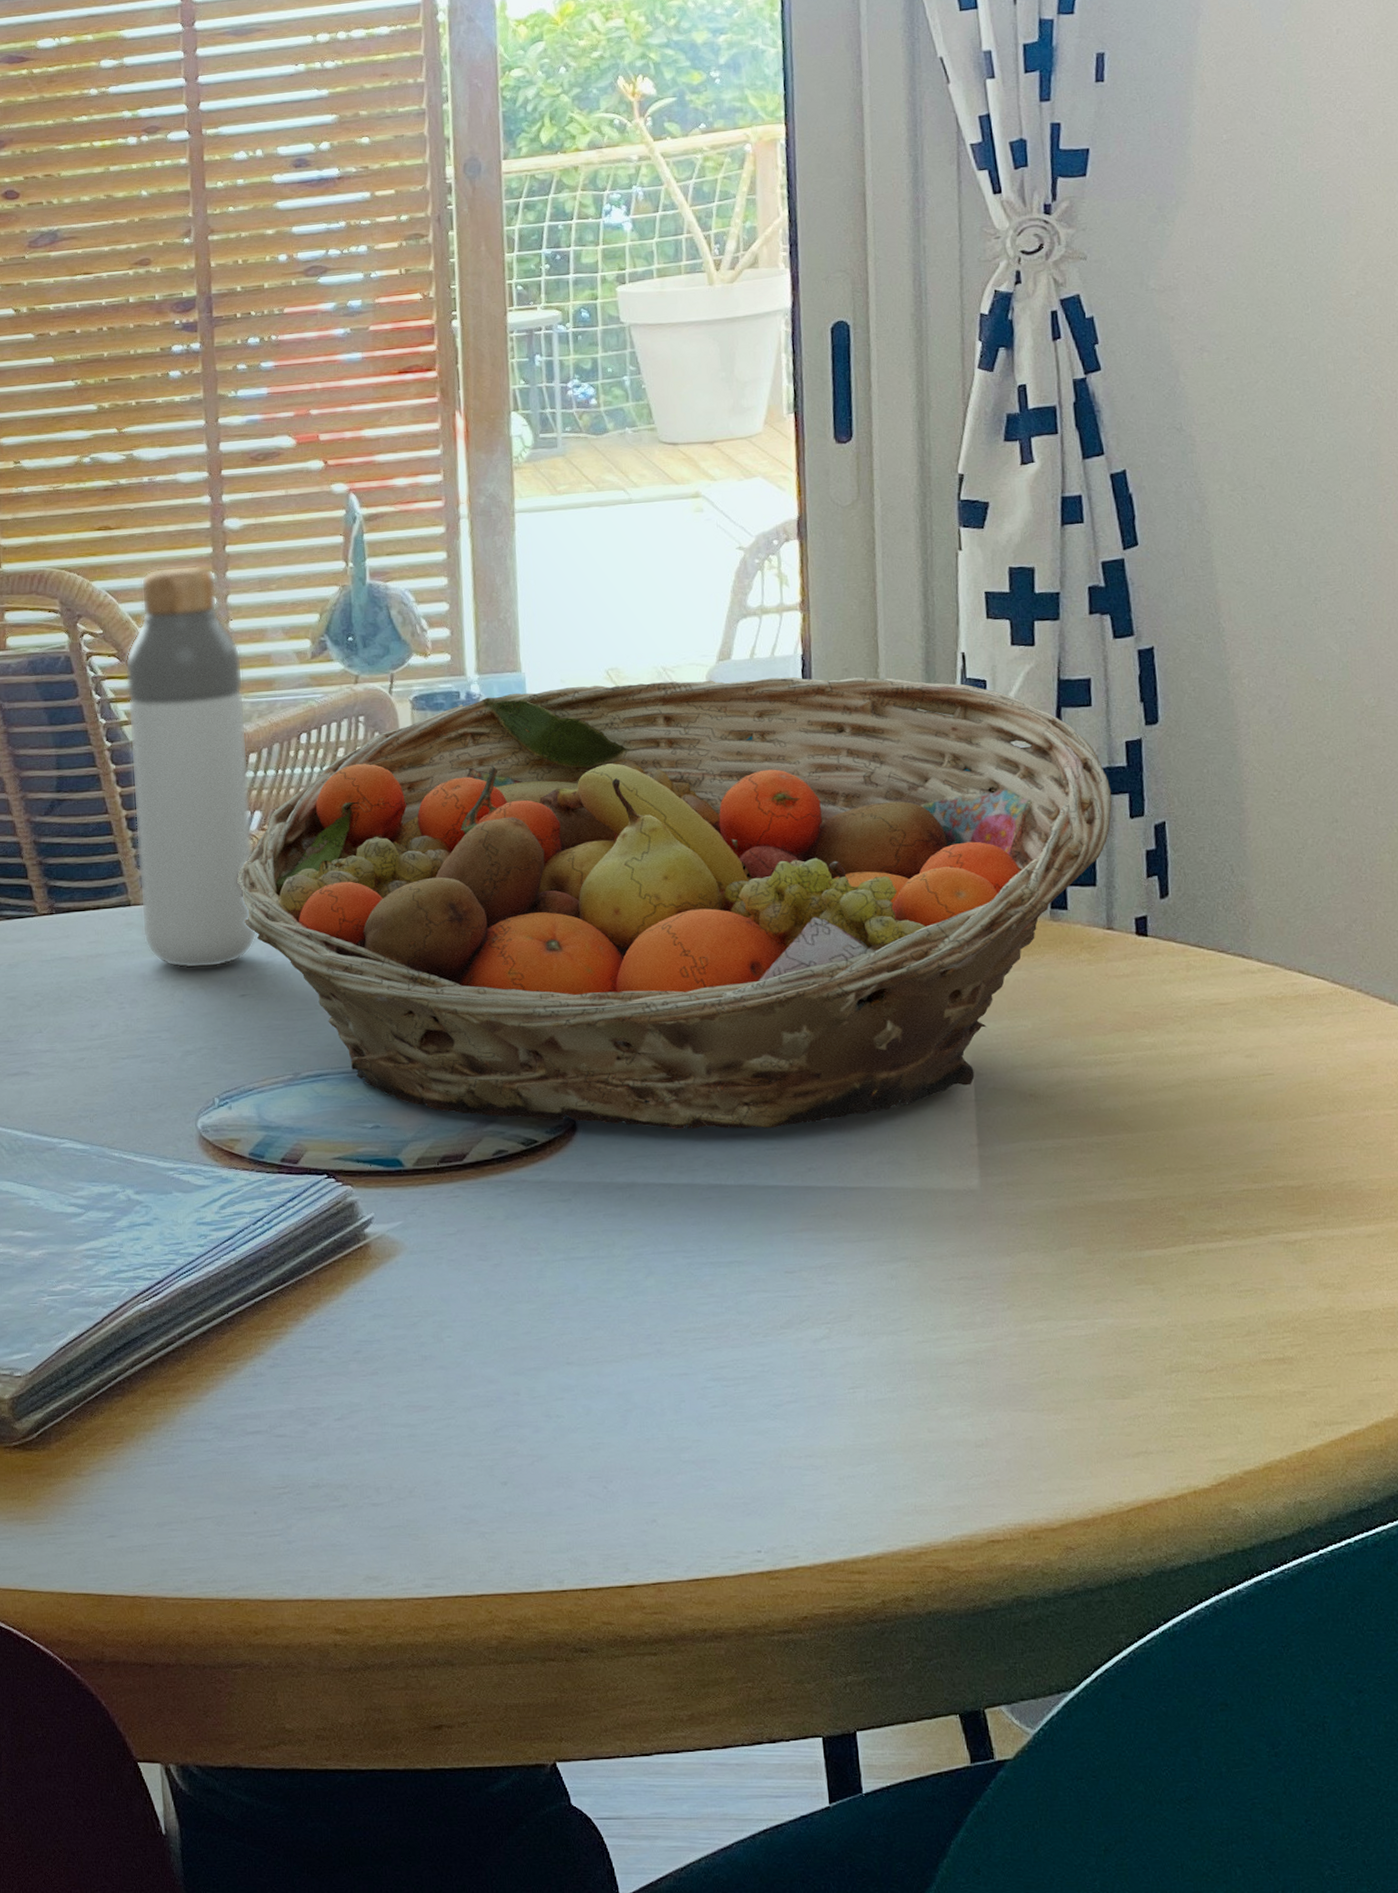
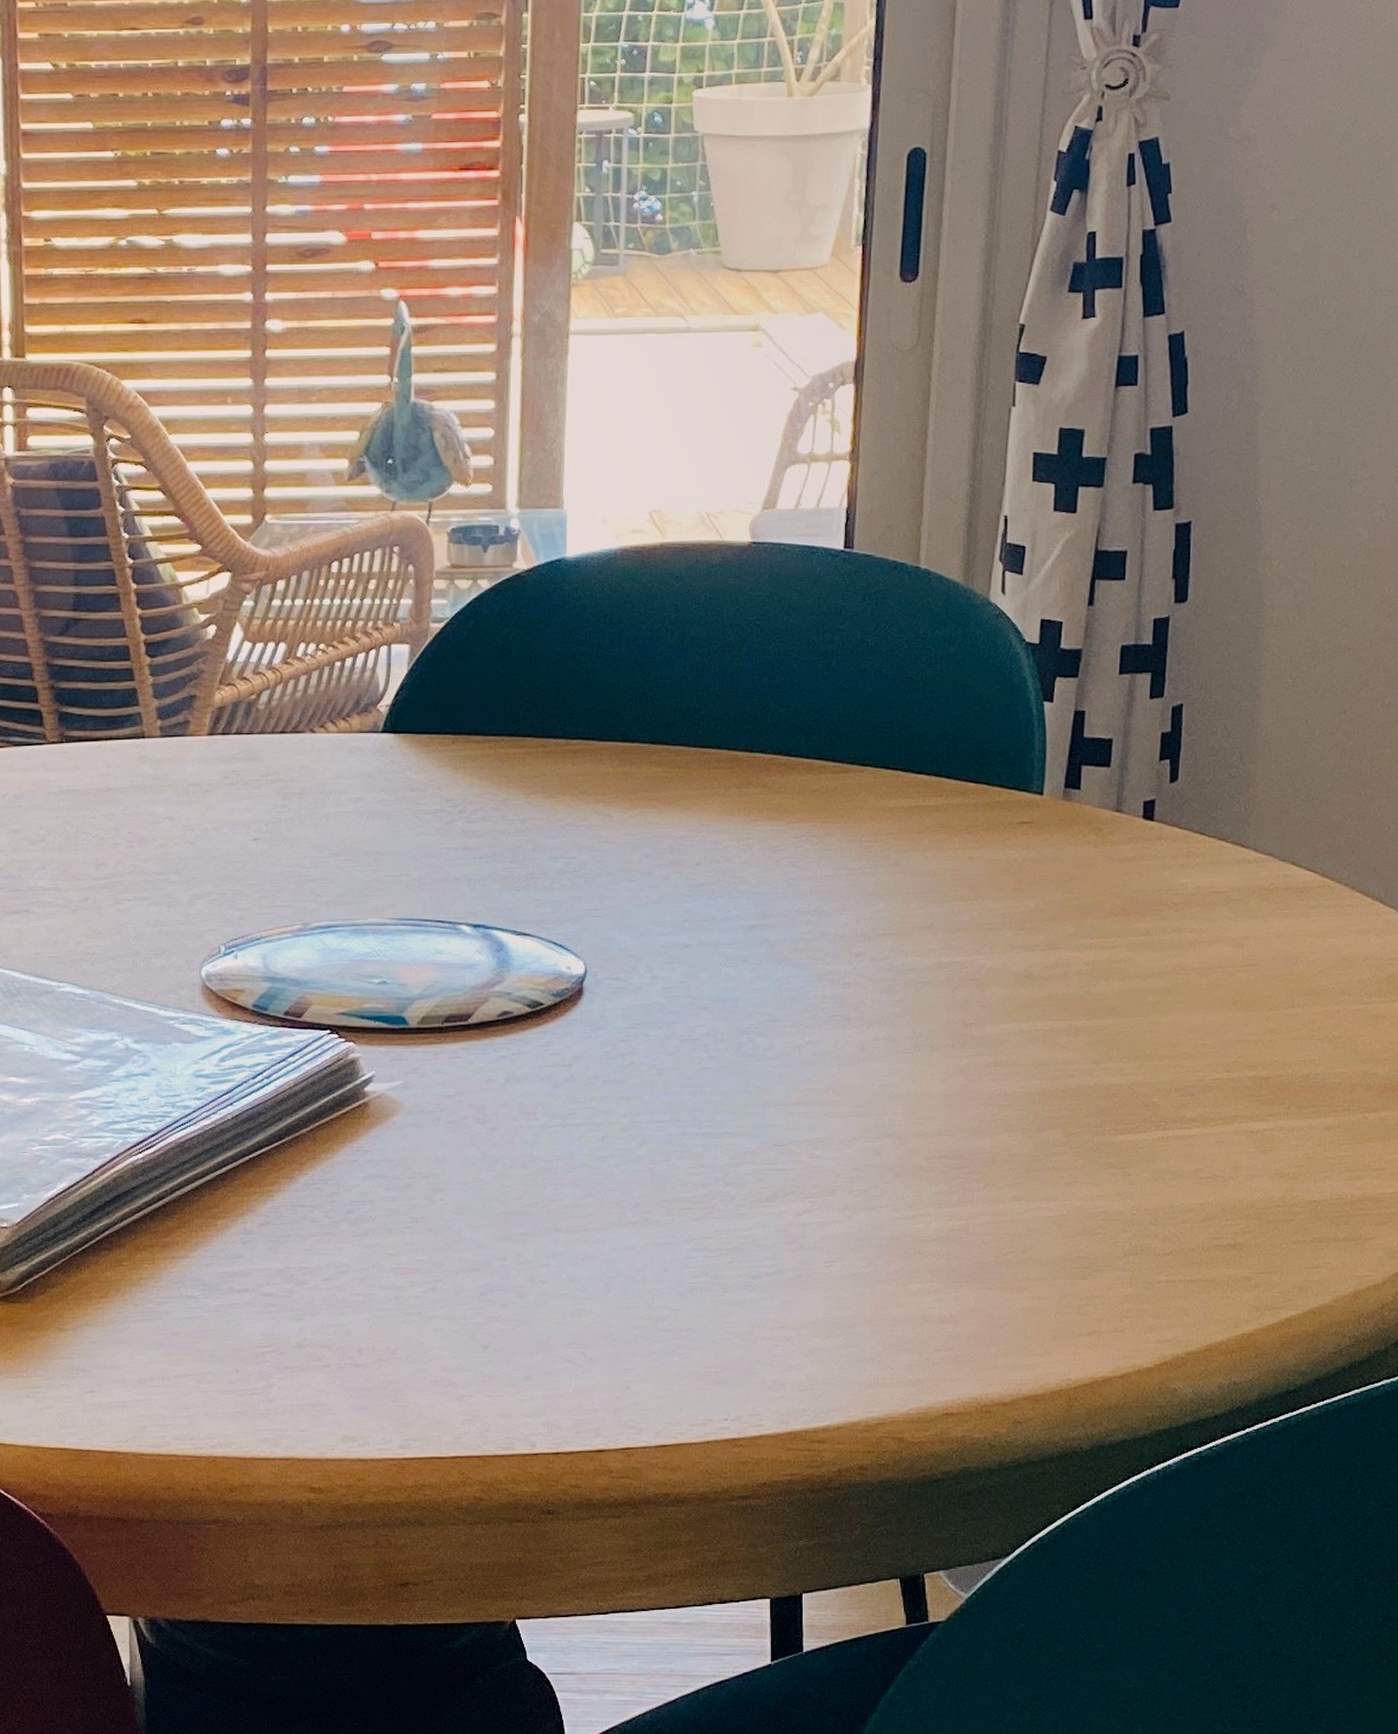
bottle: present [125,565,257,969] -> none [153,369,276,808]
fruit basket: present [237,677,1112,1130] -> none [257,527,1135,1000]

